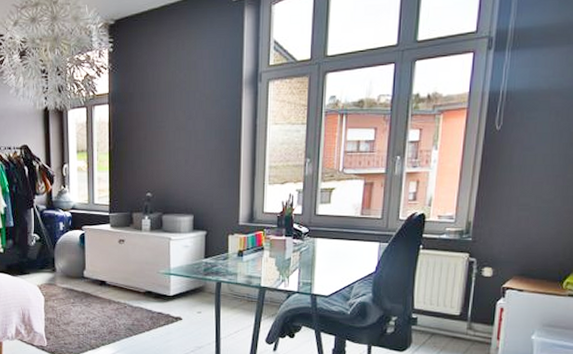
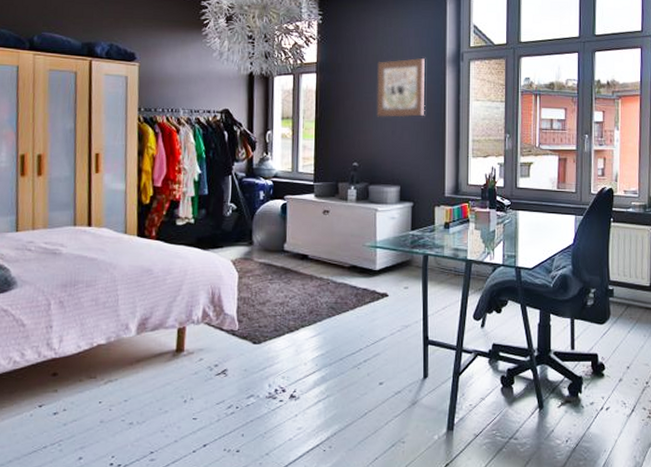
wall art: none [169,82,220,146] -> present [376,58,425,118]

